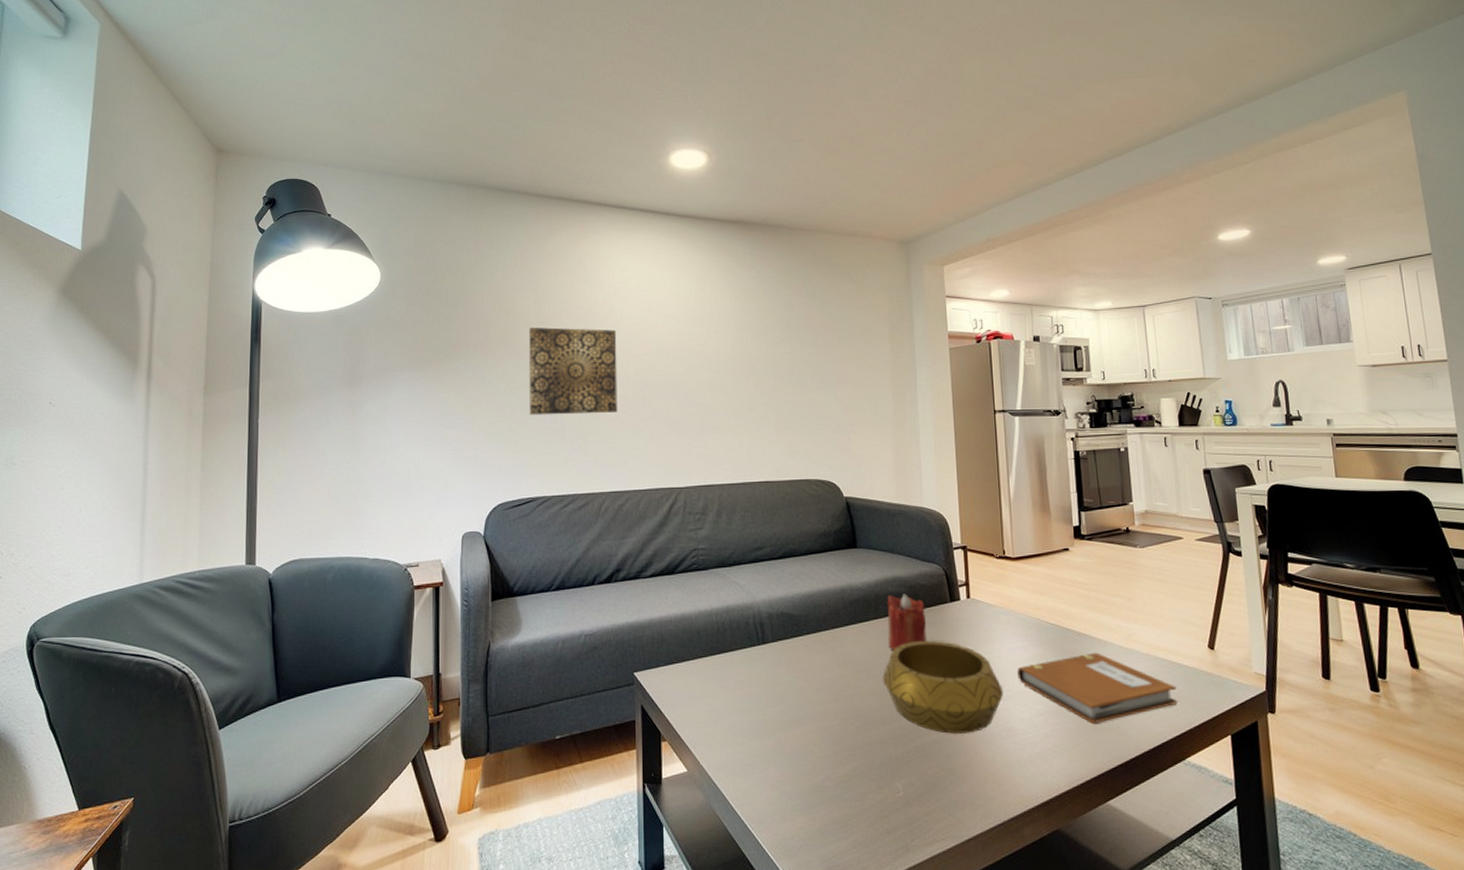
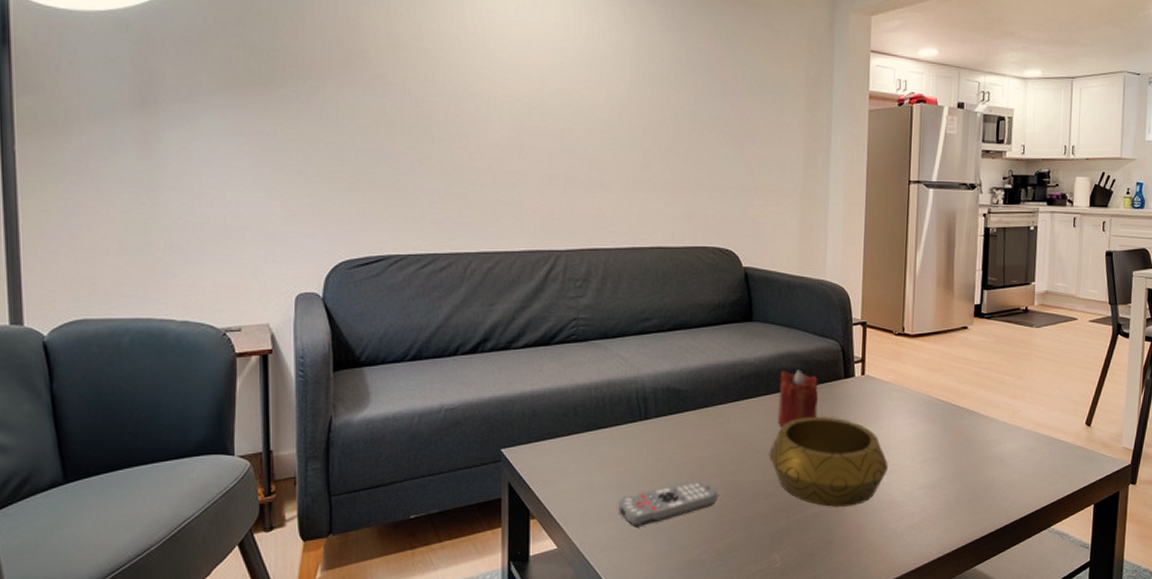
wall art: present [529,327,617,416] -> none [379,51,489,162]
remote control: none [741,705,836,751] -> present [617,481,717,526]
notebook: present [1017,652,1178,724] -> none [904,428,1052,496]

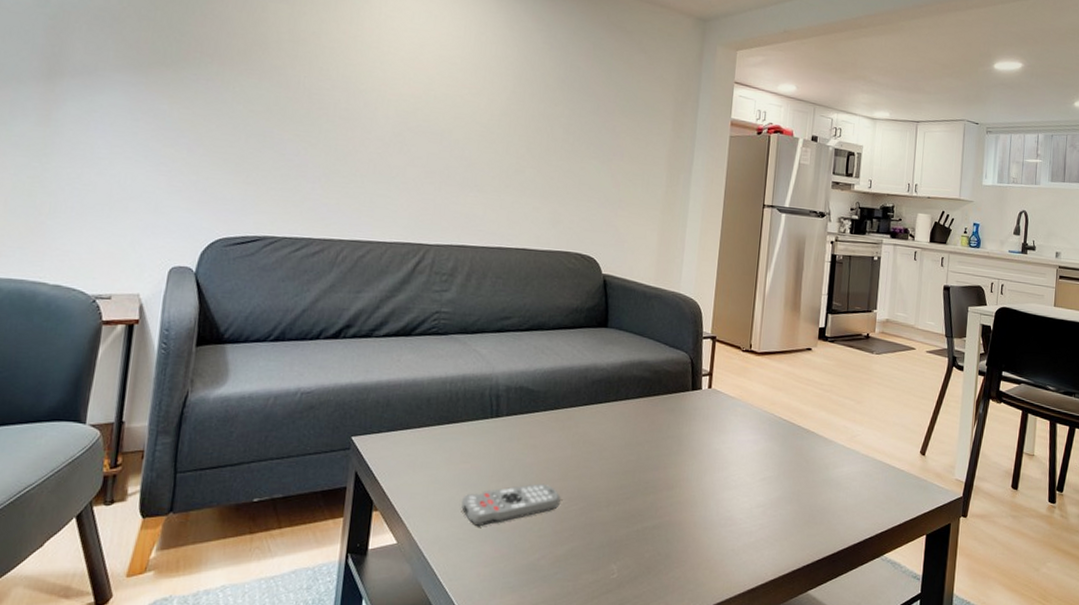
decorative bowl: present [769,417,888,507] -> none [613,426,729,520]
candle: present [778,369,819,428] -> none [625,378,667,435]

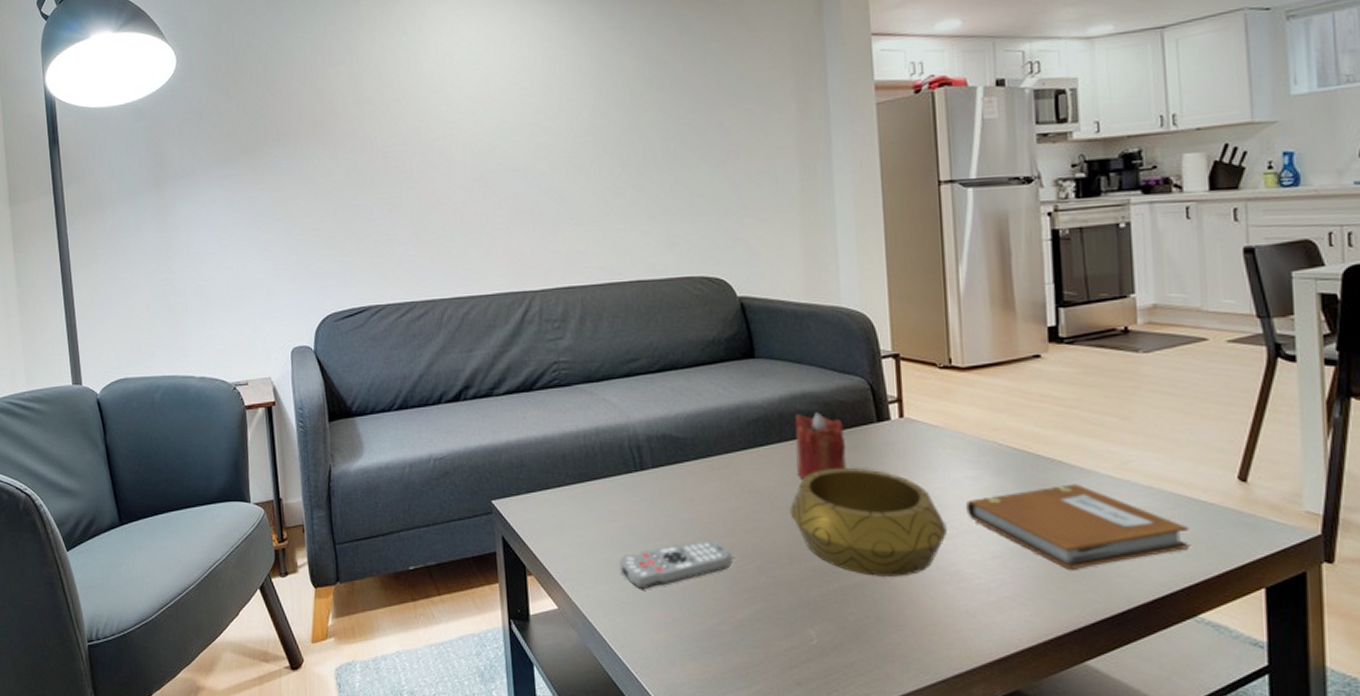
decorative bowl: none [613,426,729,520] -> present [789,468,947,577]
candle: none [625,378,667,435] -> present [794,412,847,480]
notebook: none [744,450,887,517] -> present [966,484,1190,569]

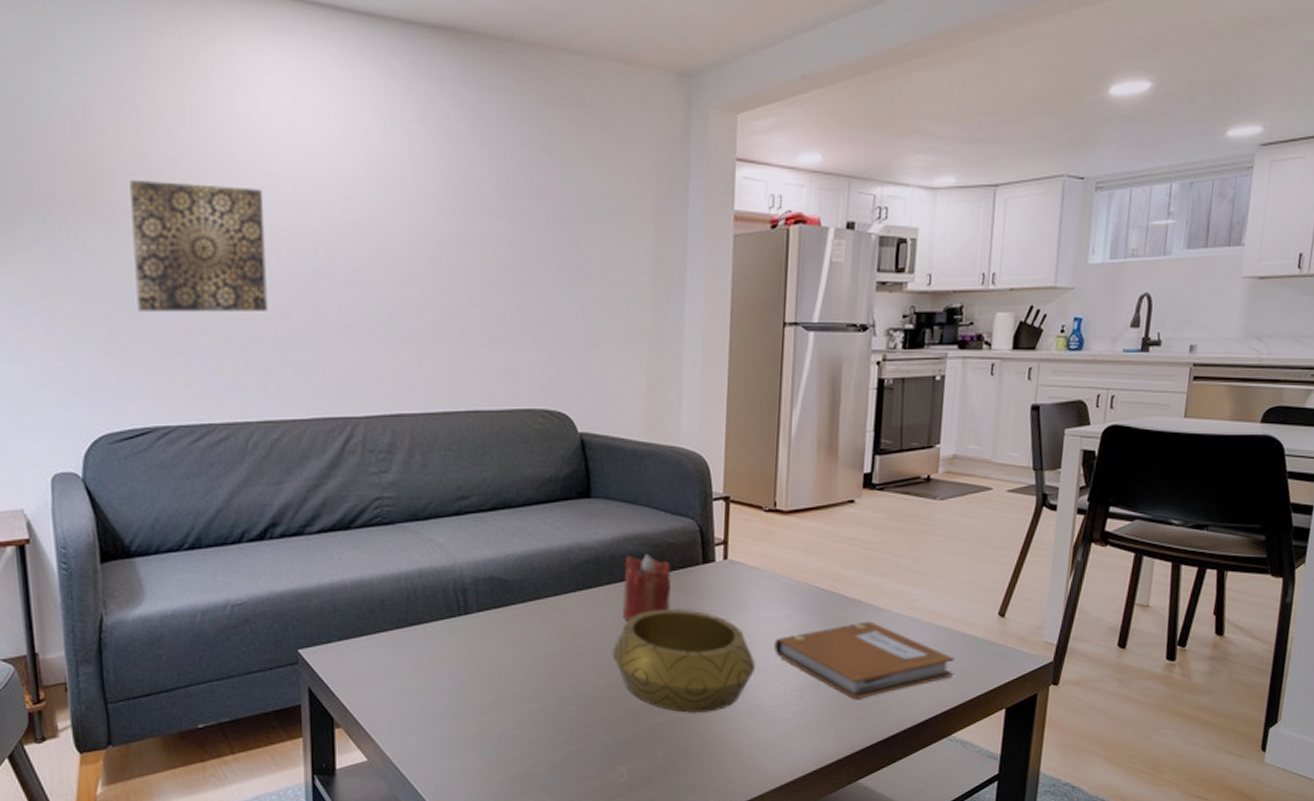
wall art: none [346,105,455,213] -> present [130,179,268,313]
remote control: present [618,540,732,589] -> none [435,684,552,736]

